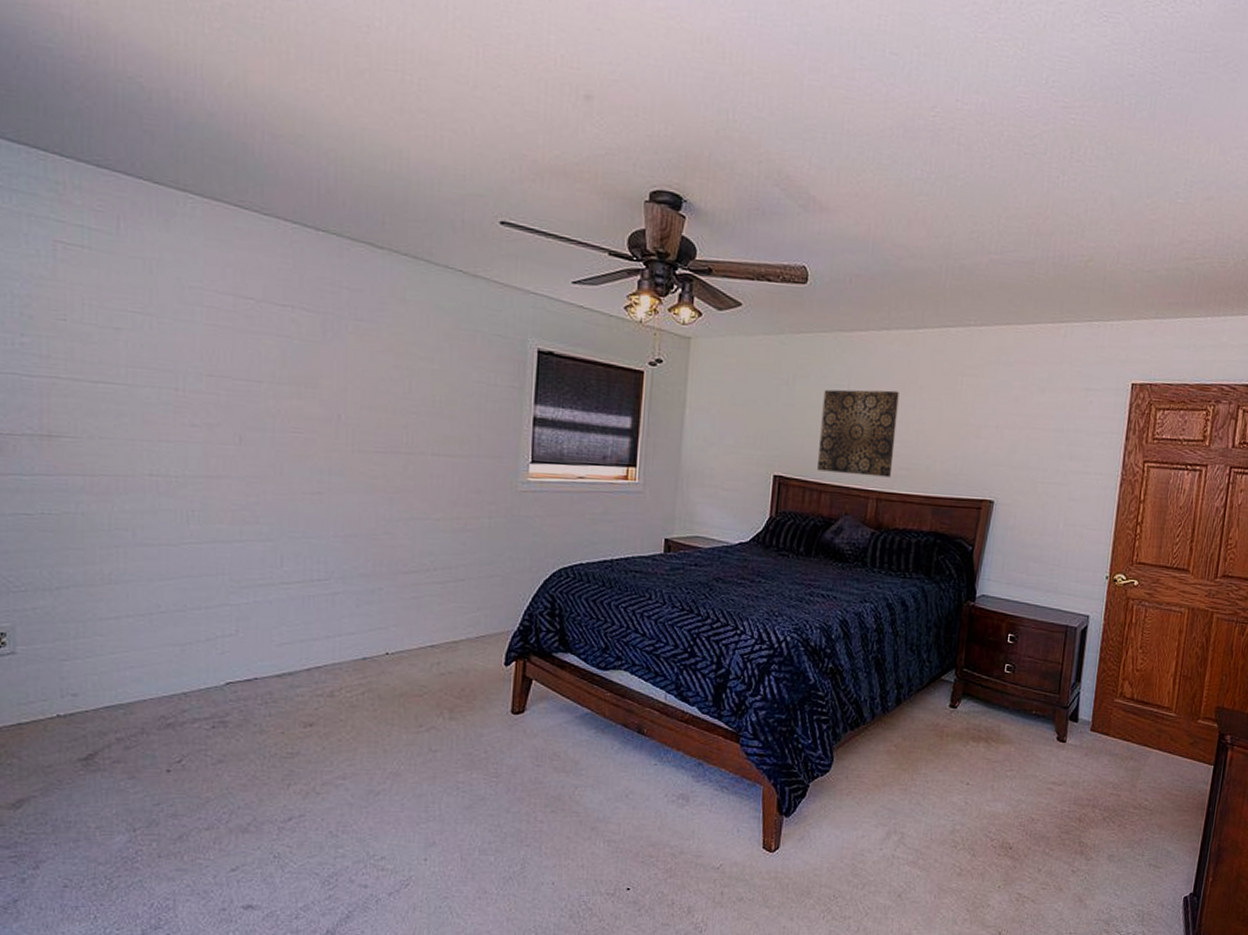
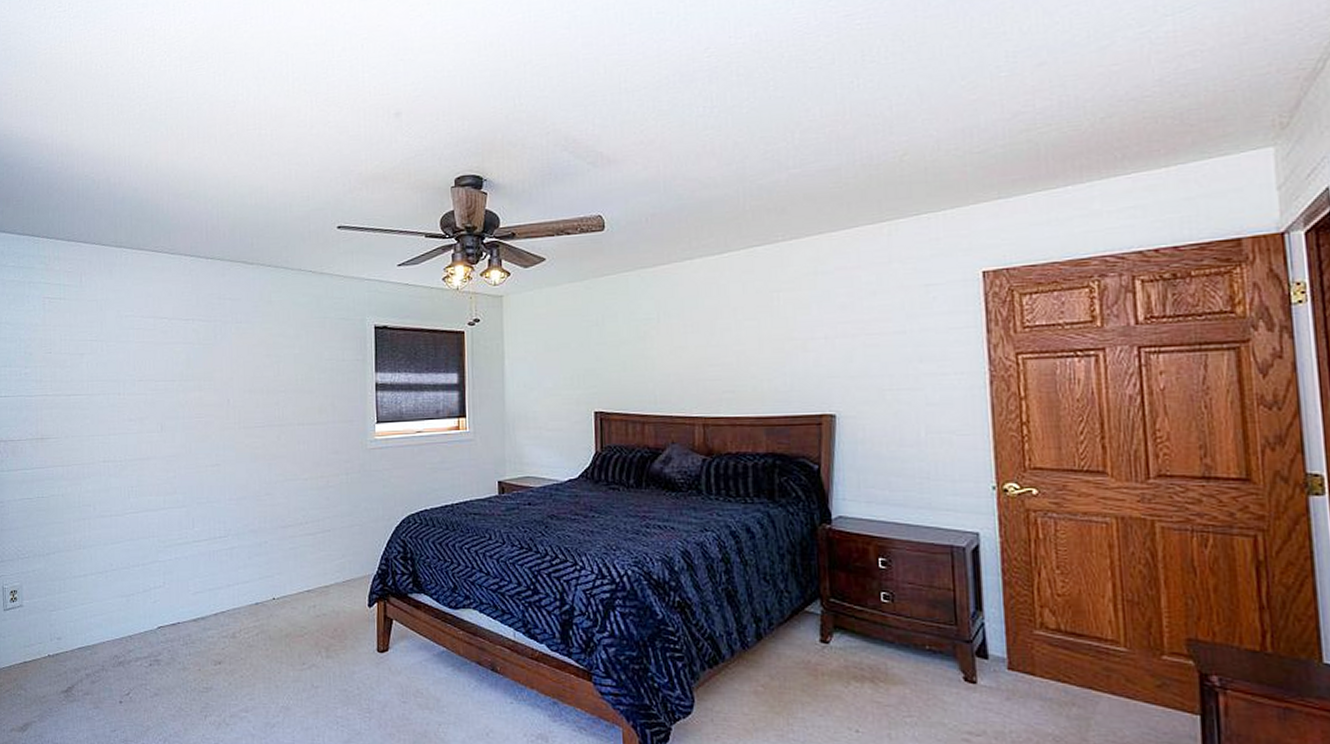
wall art: present [817,389,899,478] -> none [634,316,716,403]

